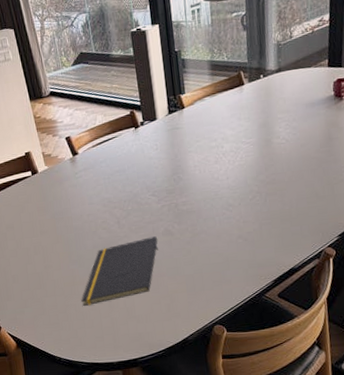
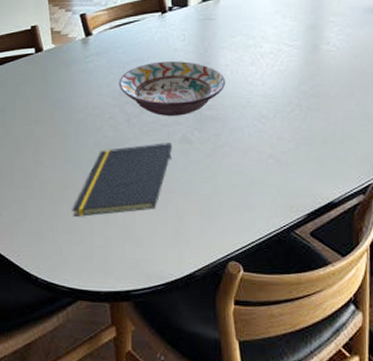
decorative bowl: none [106,166,197,215] -> present [118,61,226,116]

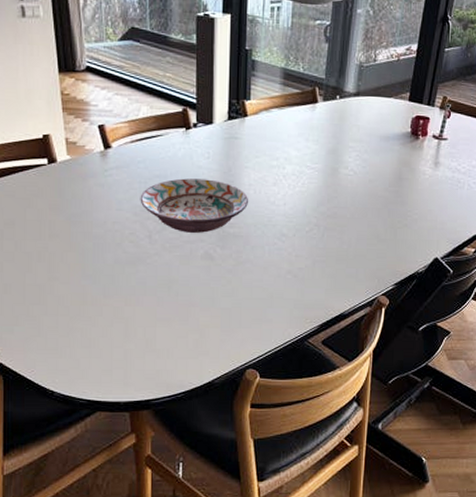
notepad: present [72,143,173,217] -> none [90,259,195,331]

